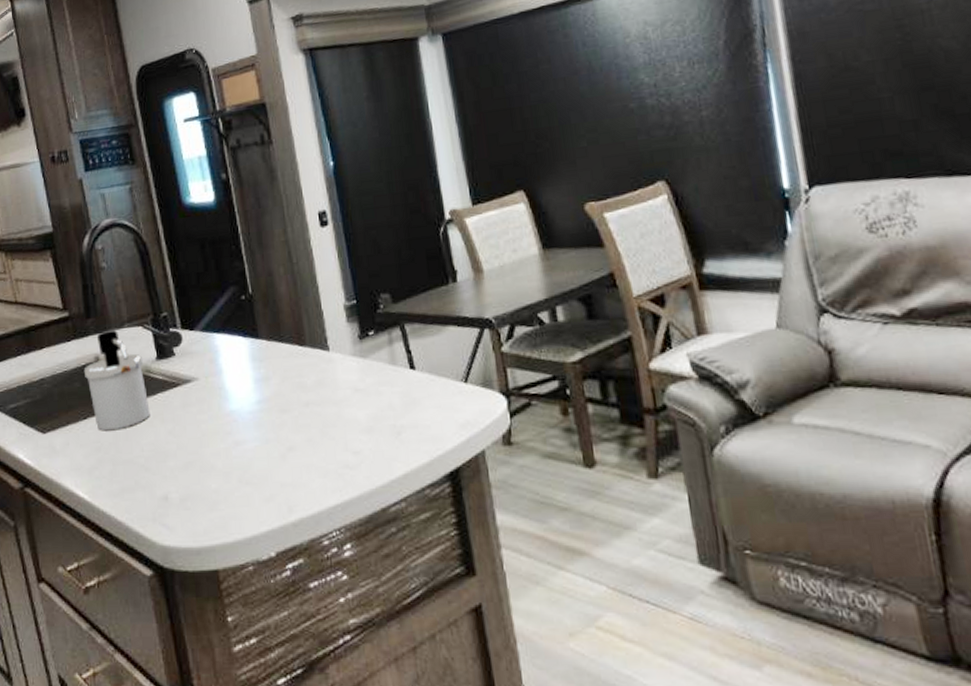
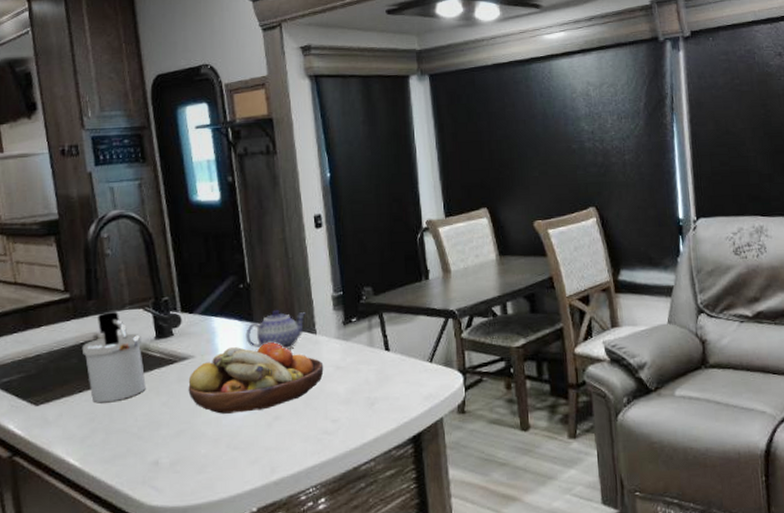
fruit bowl: none [193,361,341,444] -> present [188,342,324,414]
teapot: none [251,324,316,369] -> present [246,310,306,349]

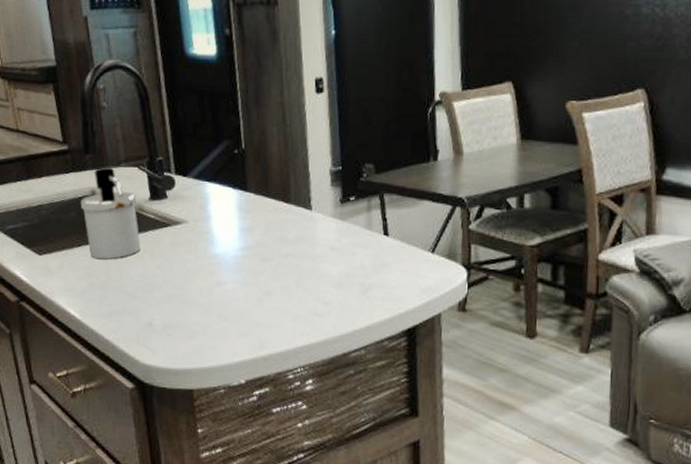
fruit bowl: present [188,342,324,414] -> none [181,214,318,284]
teapot: present [246,310,306,349] -> none [239,180,302,224]

